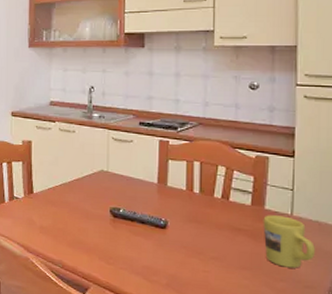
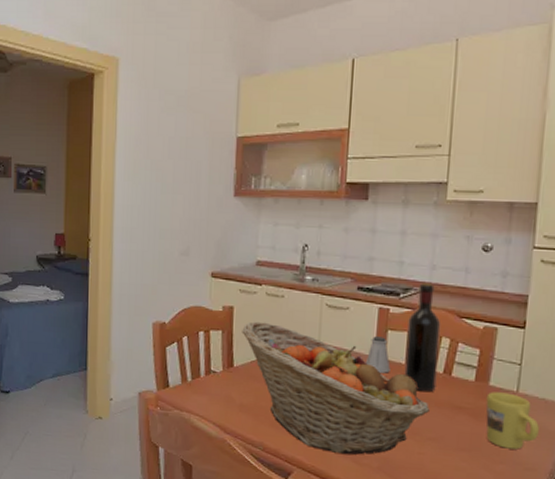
fruit basket: none [39,153,211,273] -> present [242,321,430,455]
saltshaker: none [151,165,173,199] -> present [366,336,391,374]
wine bottle: none [186,118,217,216] -> present [404,283,441,393]

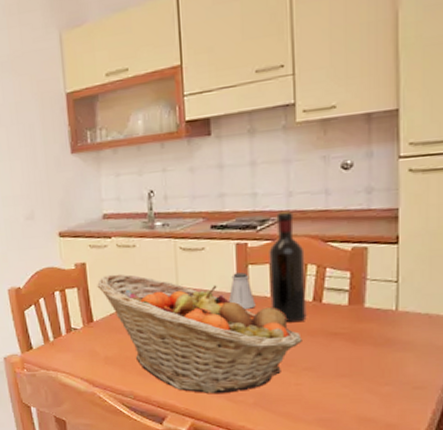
mug: present [485,392,539,450] -> none [363,312,425,369]

